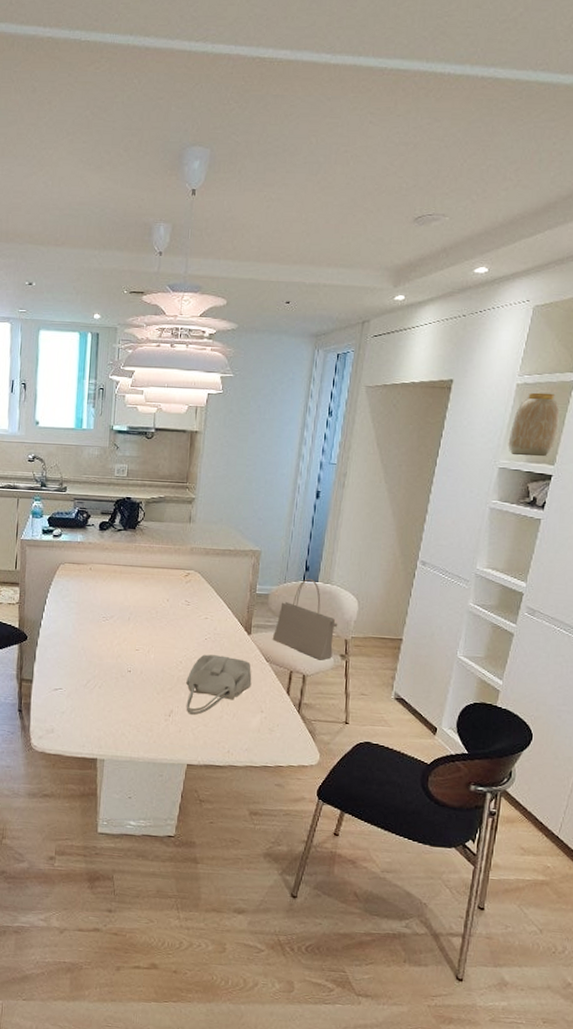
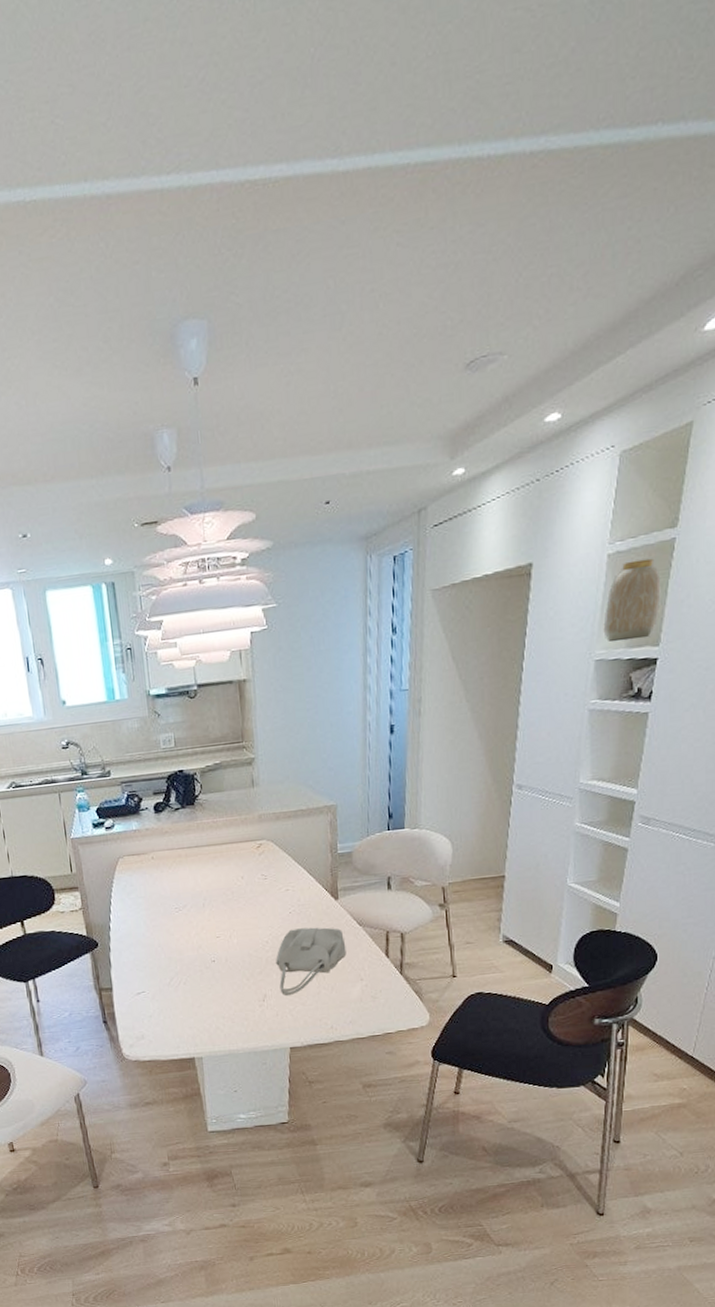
tote bag: present [272,578,338,660] -> none [362,826,432,915]

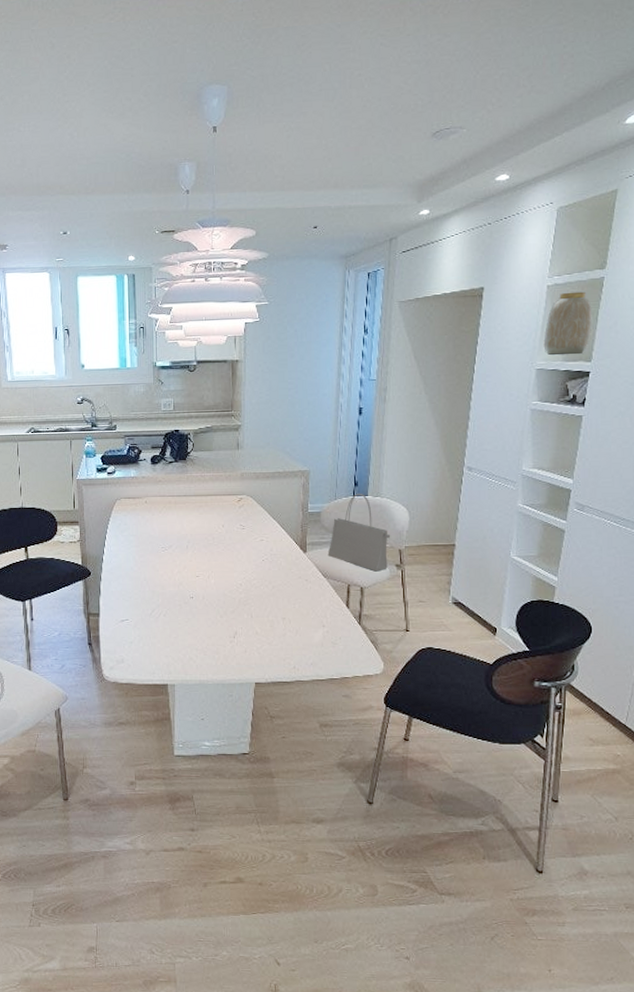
handbag: present [276,927,347,997] -> none [248,575,311,635]
tote bag: none [362,826,432,915] -> present [327,493,391,572]

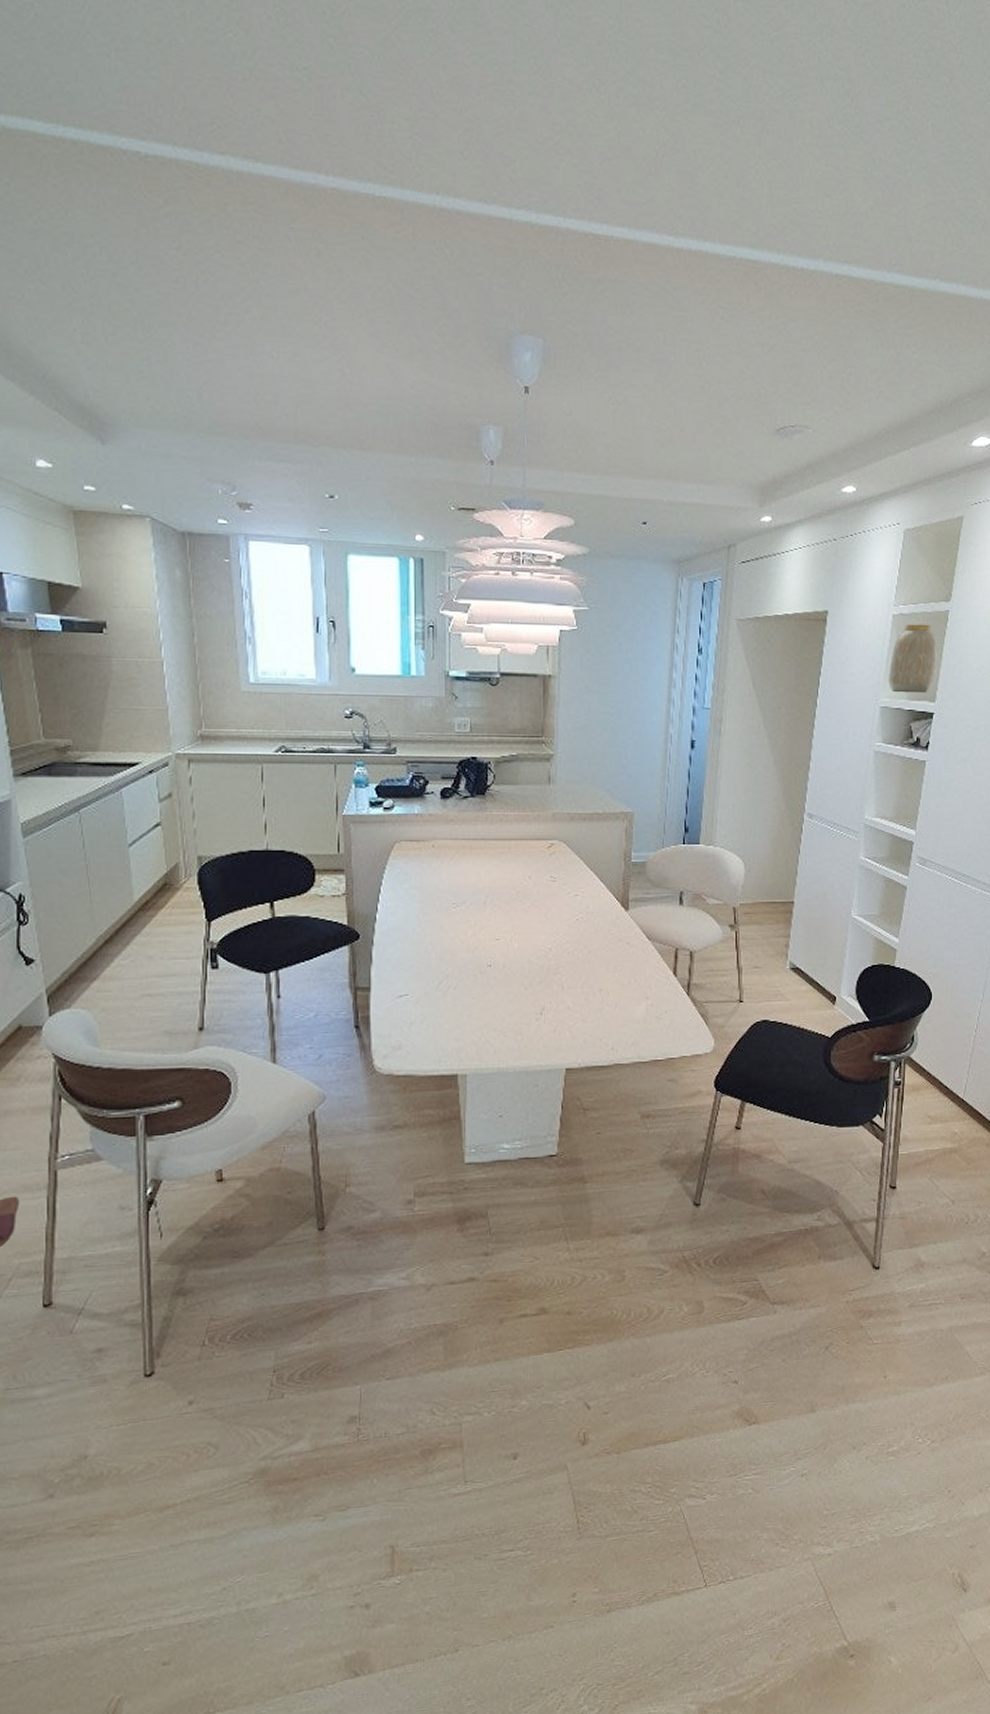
tote bag: present [327,493,391,572] -> none [653,840,725,933]

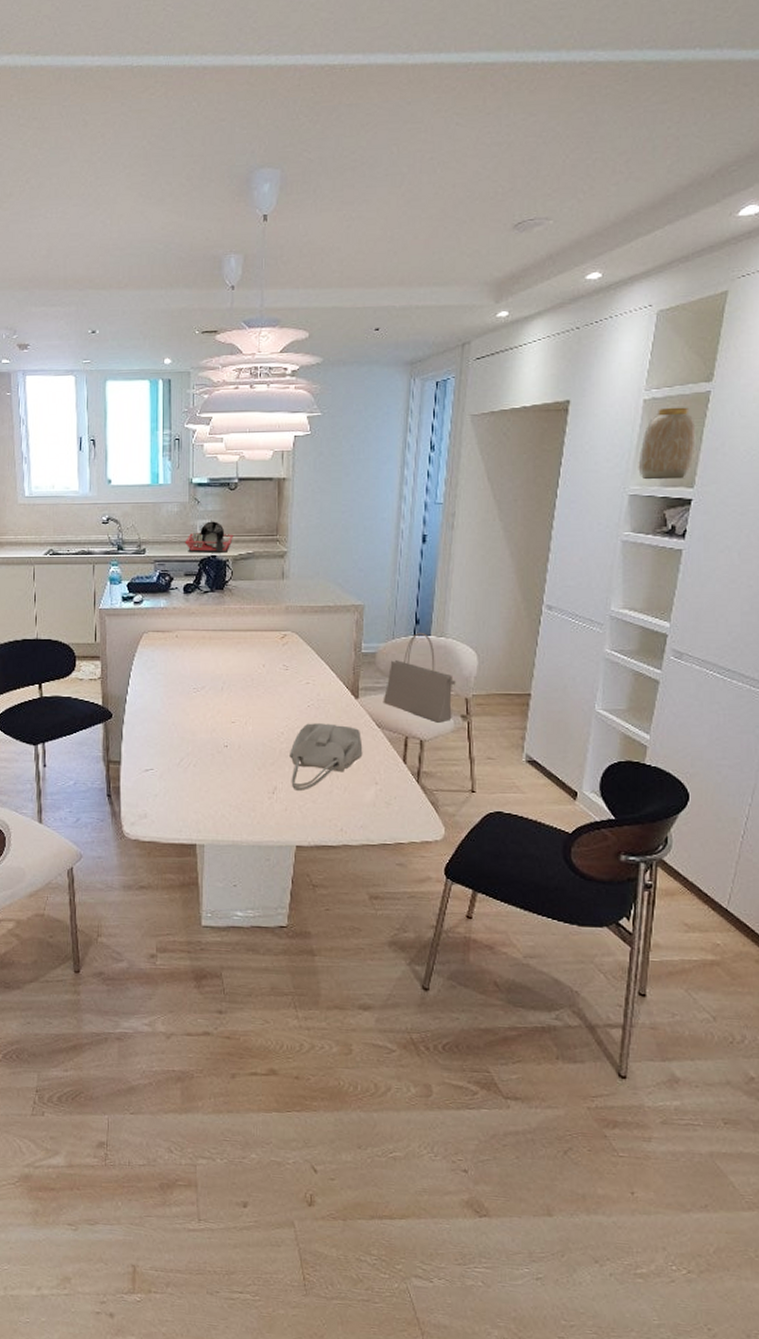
dish rack: none [442,719,496,754] -> present [185,521,234,553]
handbag: none [558,937,633,1011] -> present [290,723,363,792]
tote bag: none [653,840,725,933] -> present [383,632,456,723]

